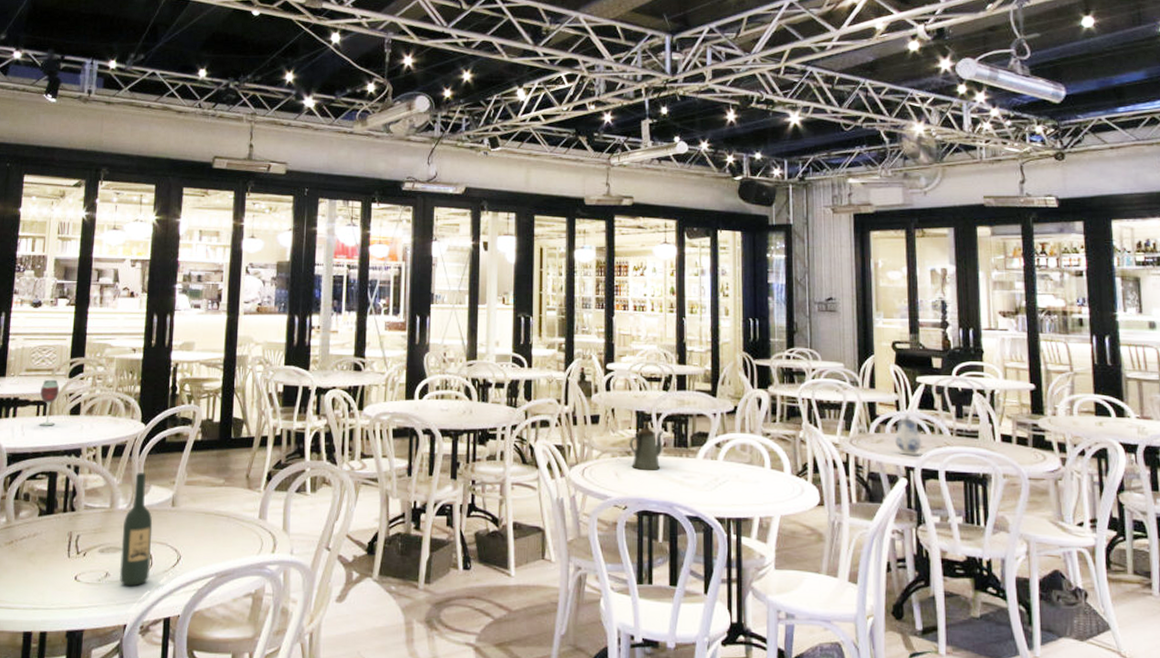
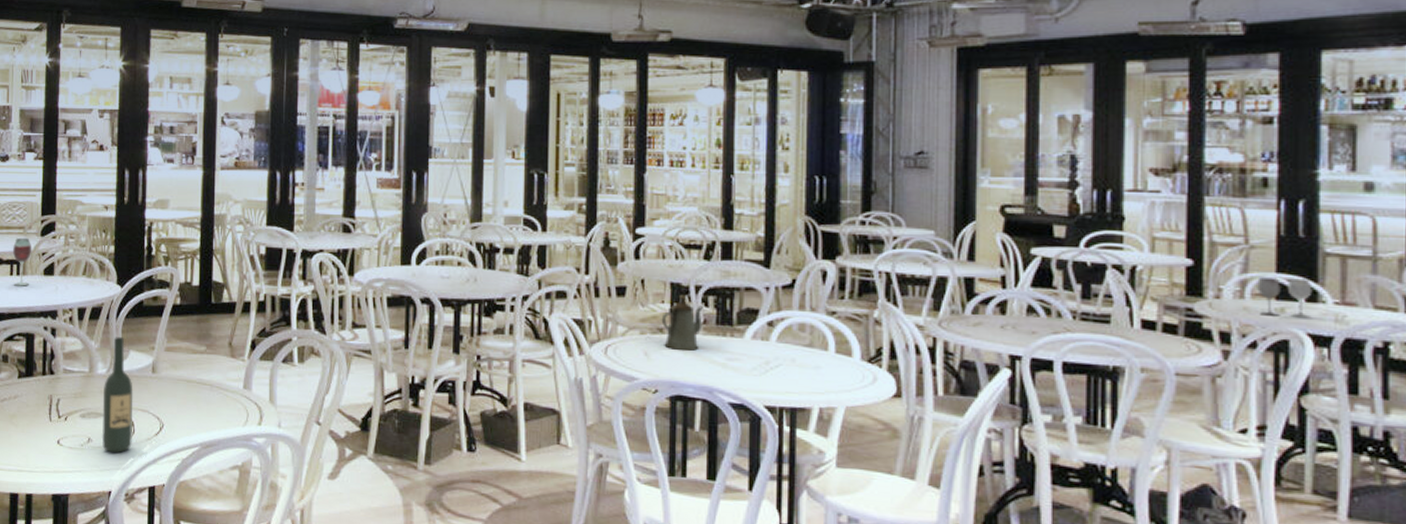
teapot: present [894,414,922,455] -> none [996,292,1034,342]
wineglass: none [1081,398,1121,429] -> present [1257,277,1313,317]

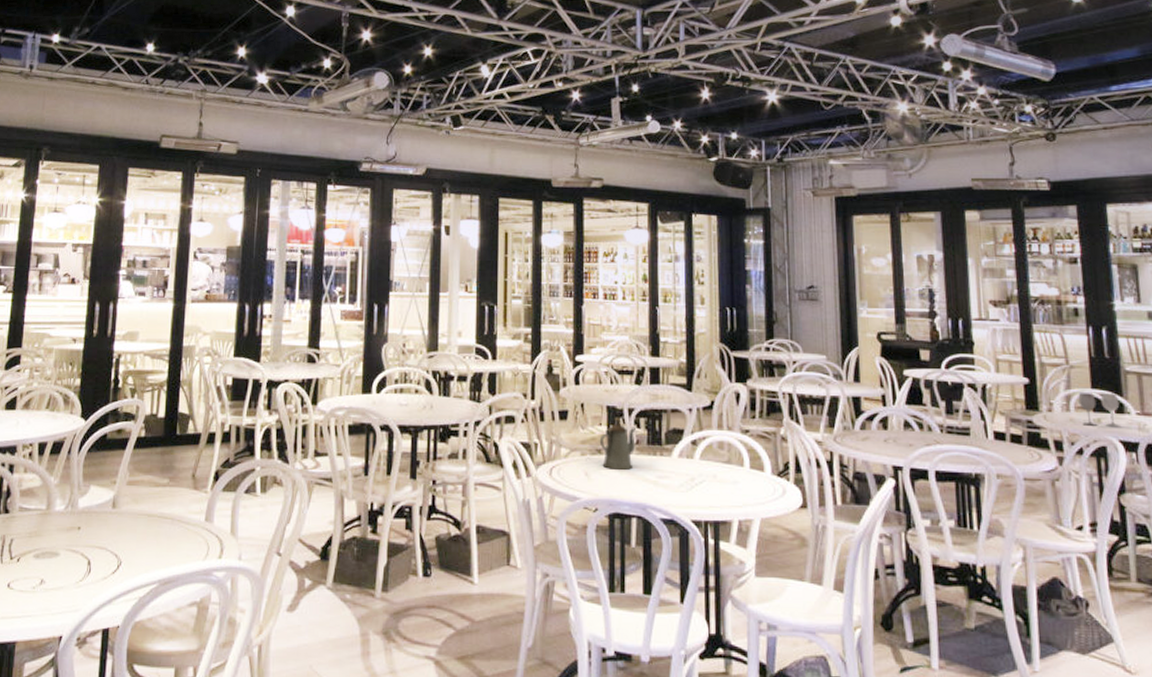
wine bottle: present [101,337,133,454] -> none [55,472,92,595]

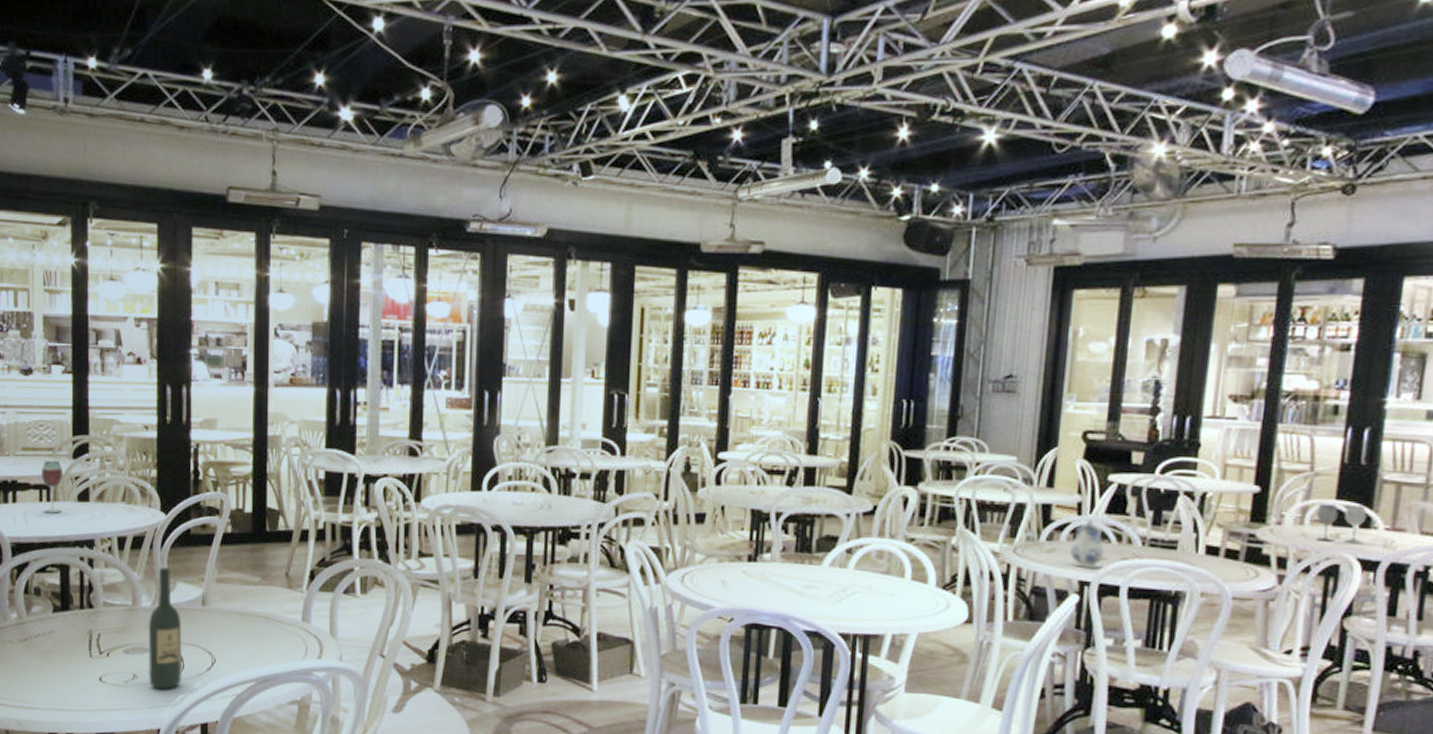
wine bottle: none [55,472,92,595] -> present [148,568,183,690]
coffee pot: present [599,417,636,470] -> none [740,521,783,579]
teapot: none [880,410,911,454] -> present [1069,519,1105,568]

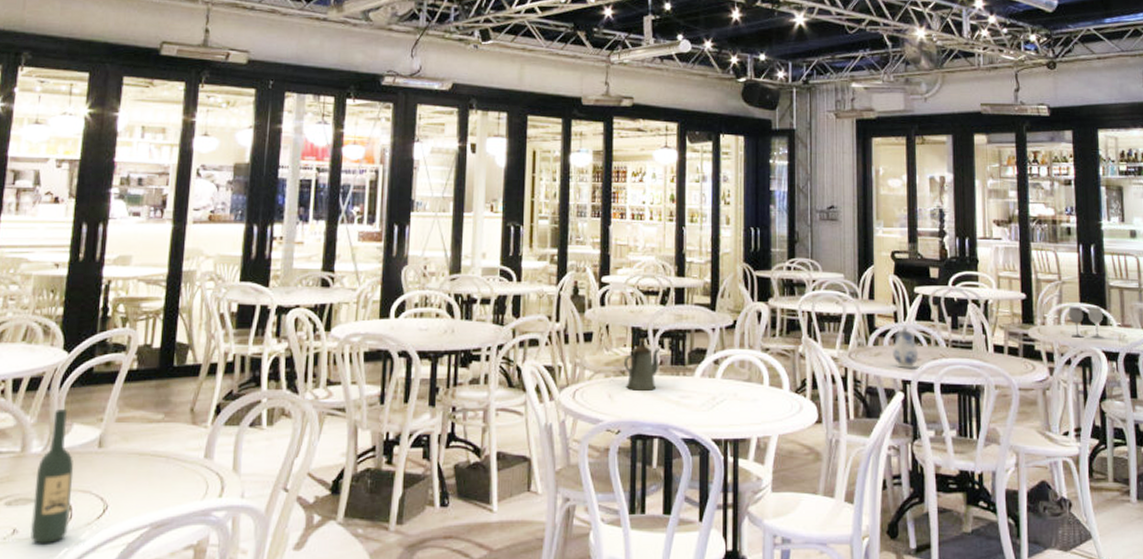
coffee pot: none [740,521,783,579] -> present [623,338,660,391]

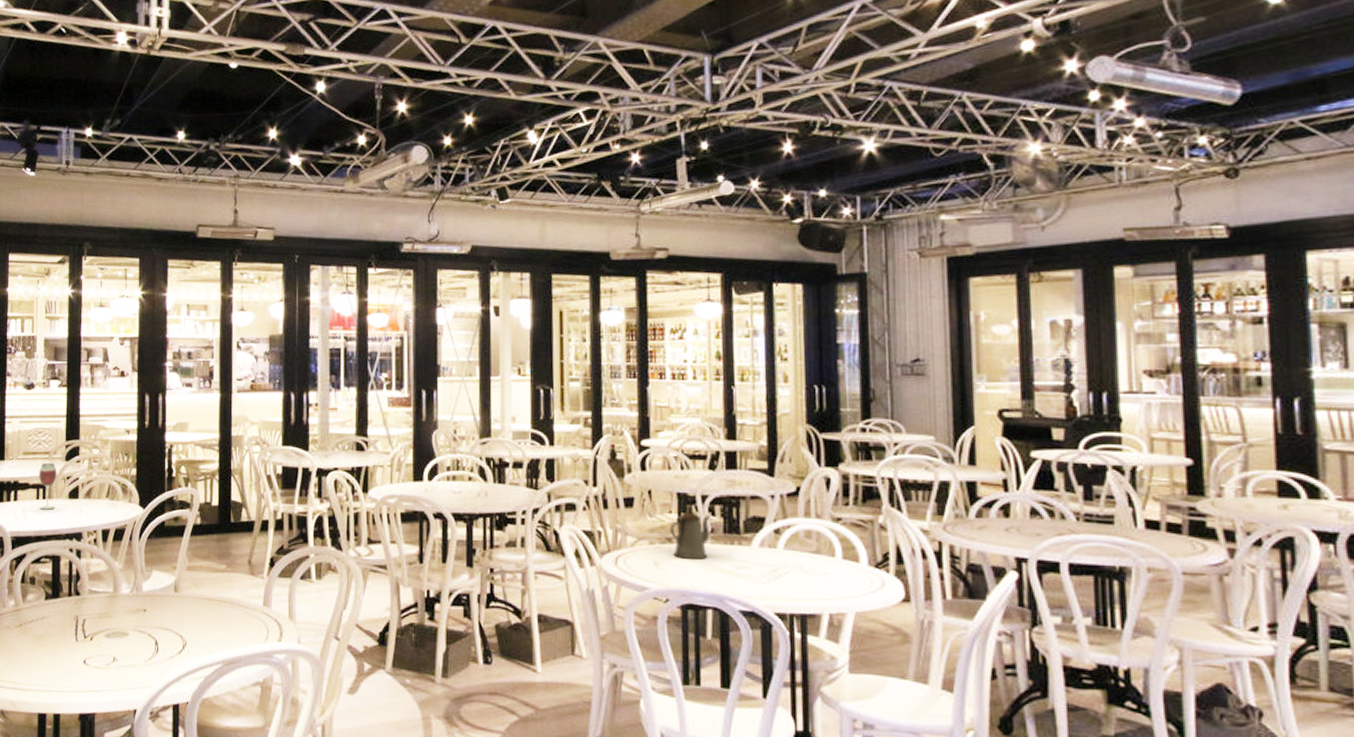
wine bottle: present [30,409,74,544] -> none [126,557,157,672]
teapot: present [892,326,919,368] -> none [1001,495,1038,544]
wineglass: present [1068,307,1104,338] -> none [1258,475,1314,514]

